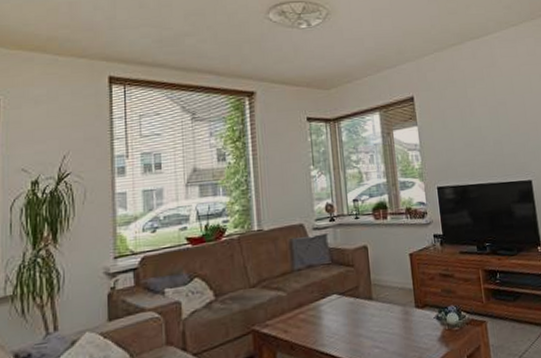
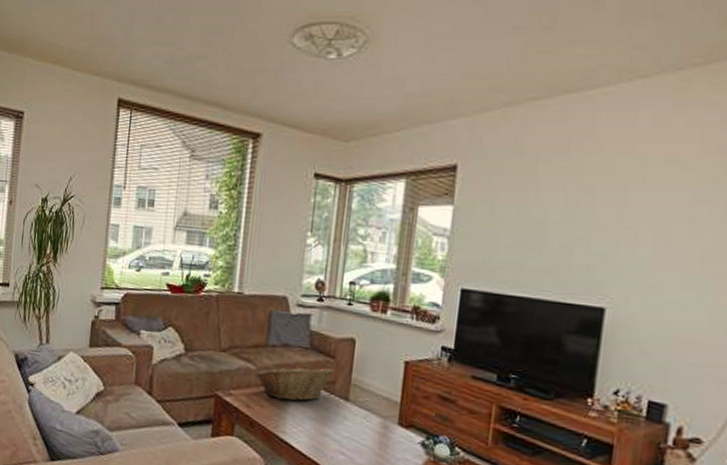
fruit basket: none [287,276,356,317] -> present [255,365,335,402]

